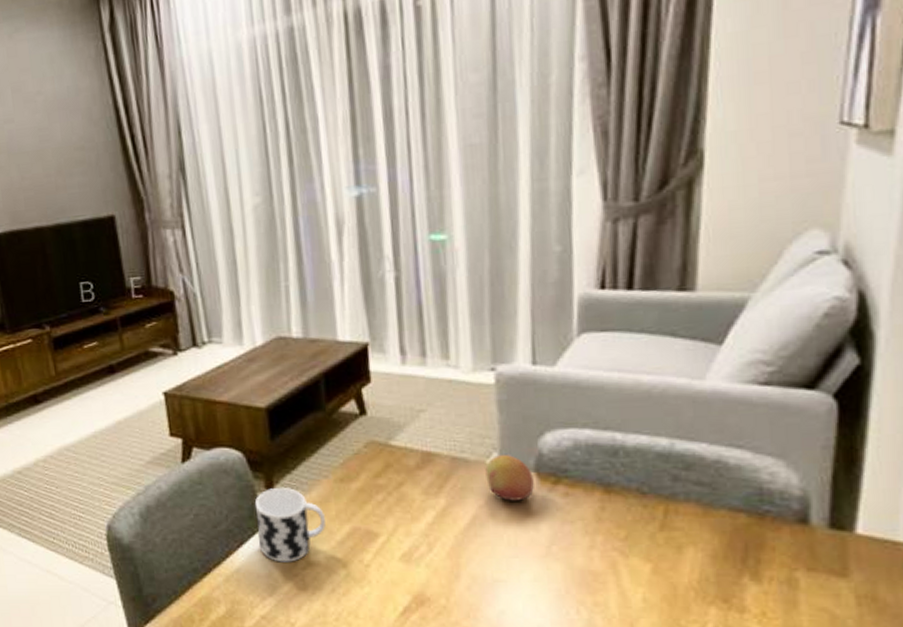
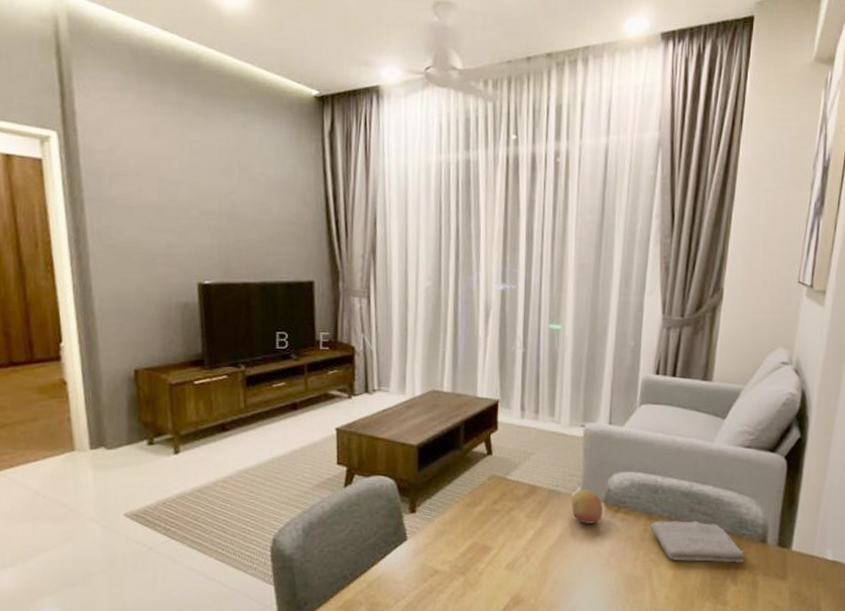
cup: present [254,487,326,562] -> none [399,509,453,571]
washcloth: none [609,493,770,554] -> present [650,521,744,564]

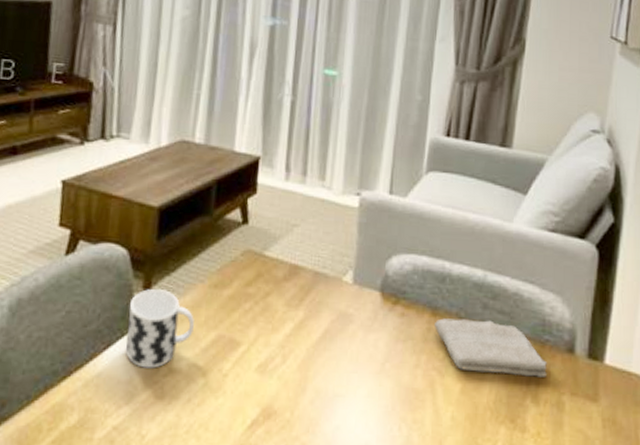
cup: none [399,509,453,571] -> present [126,288,194,368]
fruit: present [571,490,603,524] -> none [340,273,379,318]

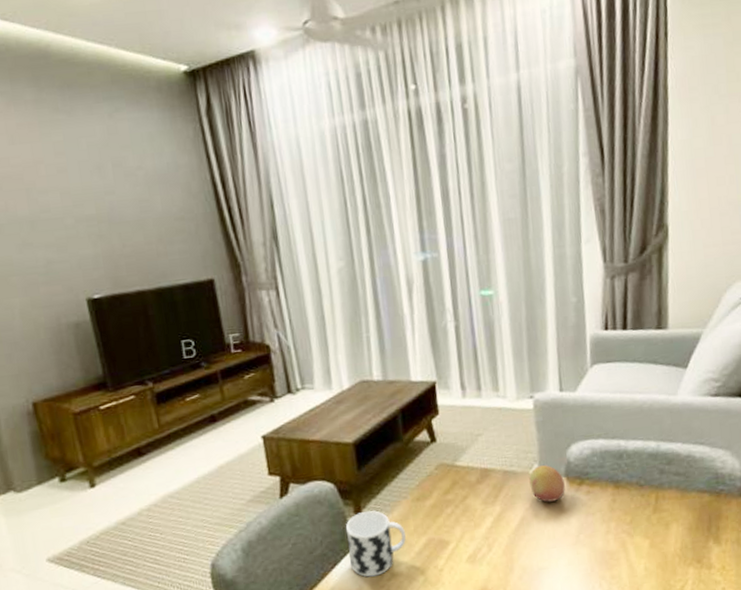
fruit: none [340,273,379,318] -> present [529,465,565,502]
washcloth: present [435,318,547,379] -> none [618,482,725,529]

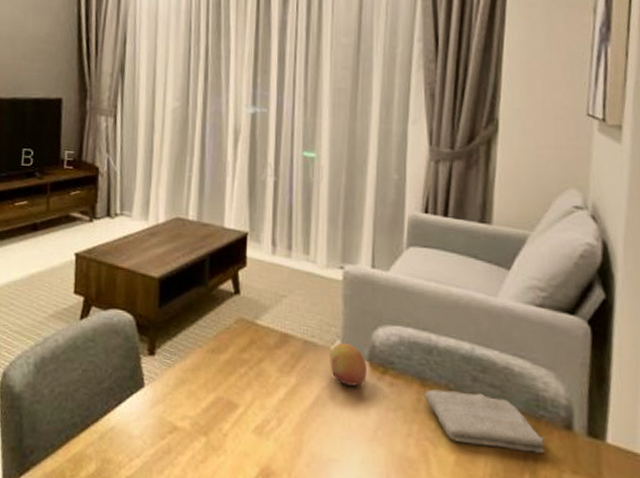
cup: present [345,510,406,577] -> none [135,351,195,425]
washcloth: none [618,482,725,529] -> present [424,389,544,455]

